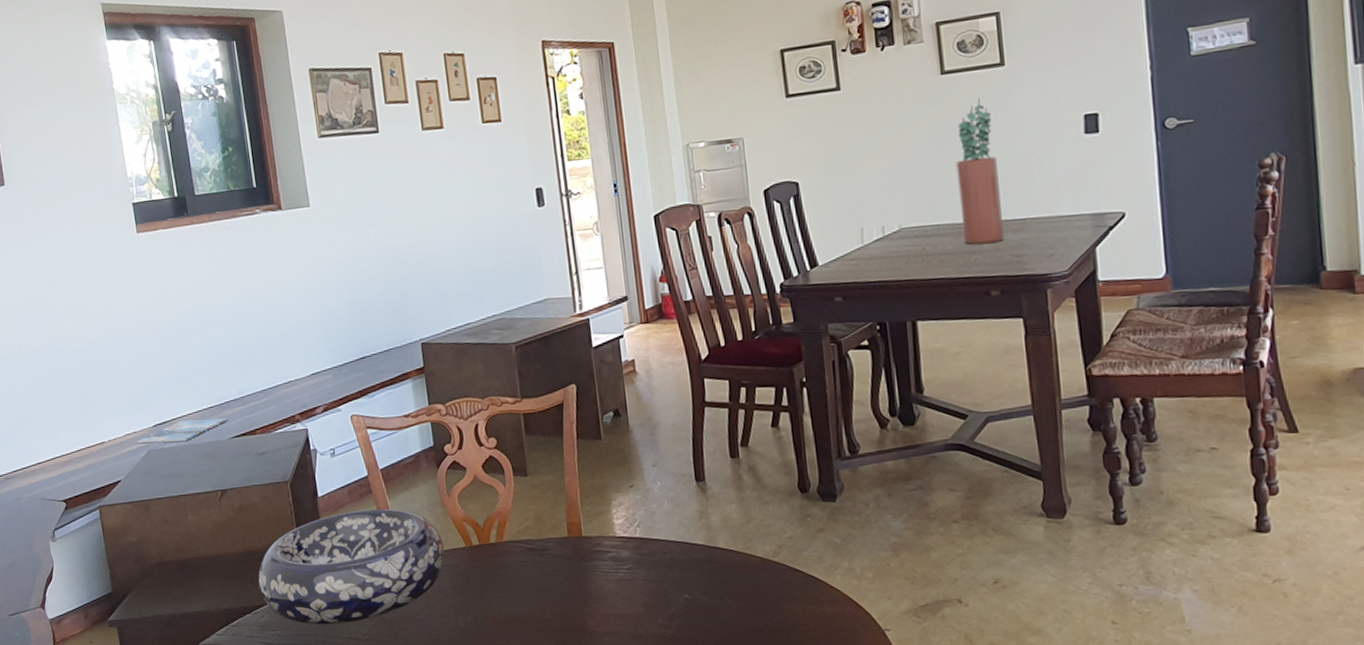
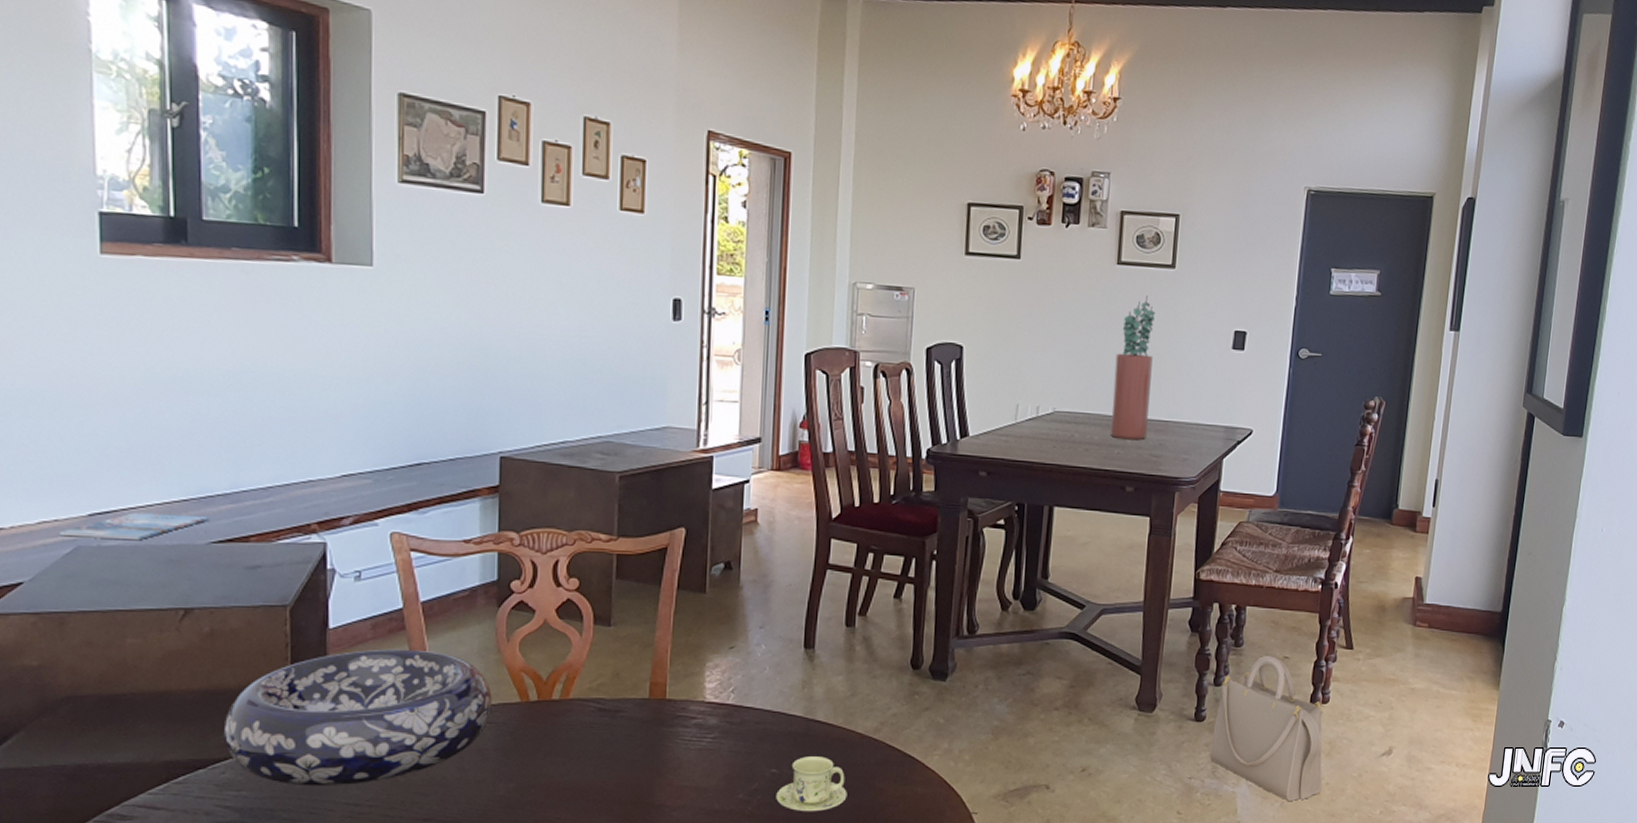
cup and saucer: none [692,581,758,634] -> present [776,756,847,812]
handbag: none [1138,447,1289,605] -> present [1209,655,1324,801]

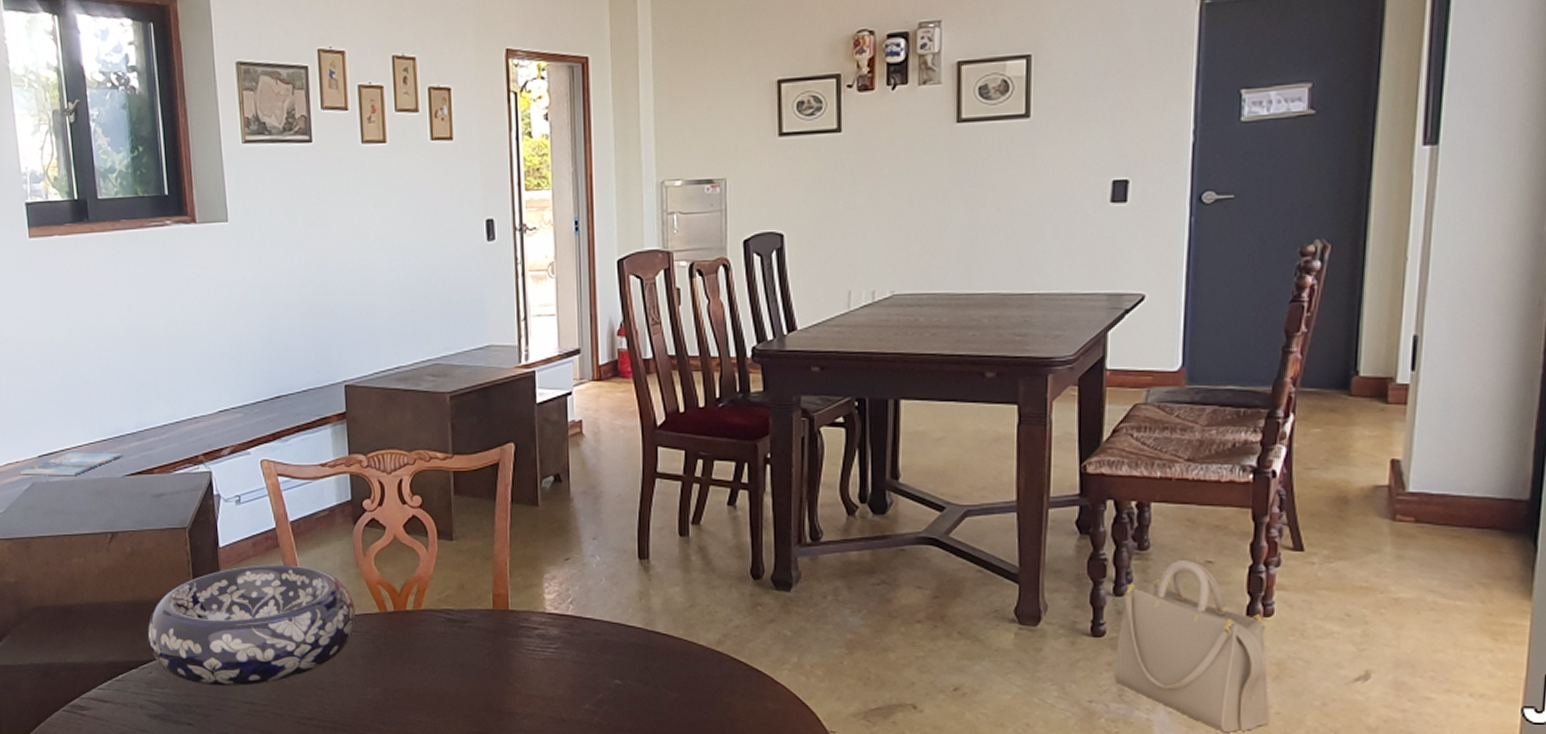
cup and saucer: present [776,756,847,812] -> none [621,668,694,725]
vase: present [1111,295,1155,441] -> none [961,153,1009,320]

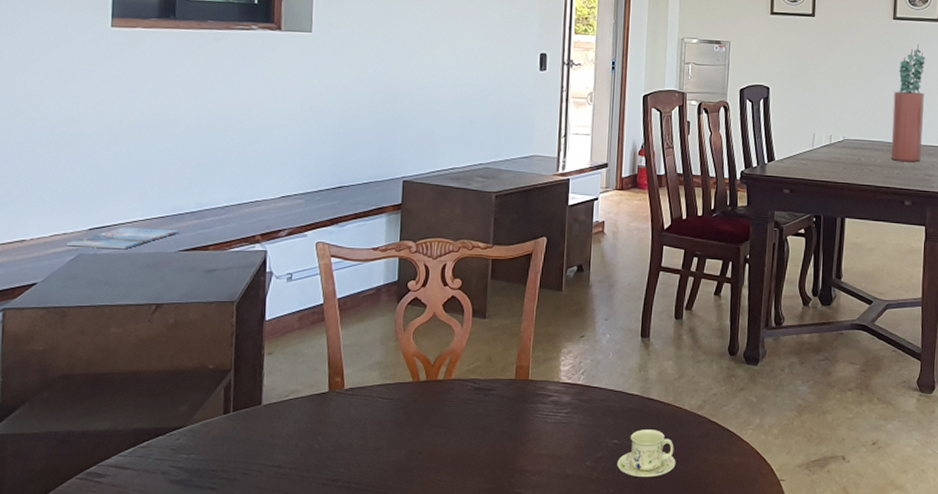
decorative bowl: present [147,564,356,686] -> none [179,337,390,451]
cup and saucer: none [621,668,694,725] -> present [617,429,676,478]
vase: none [961,153,1009,320] -> present [891,44,925,163]

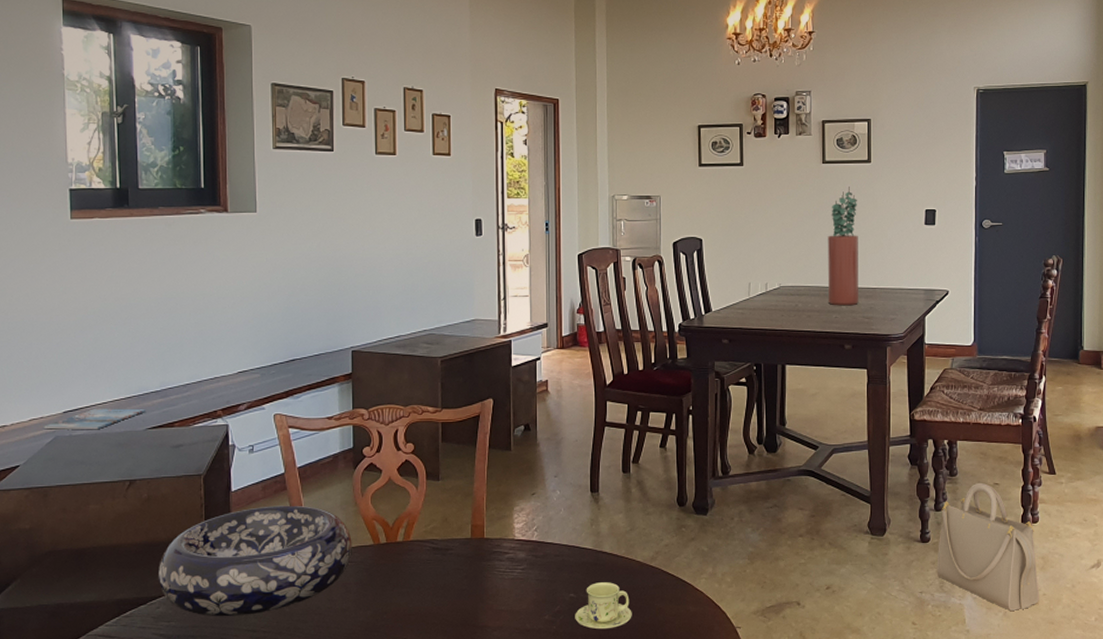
decorative bowl: none [179,337,390,451] -> present [157,505,352,617]

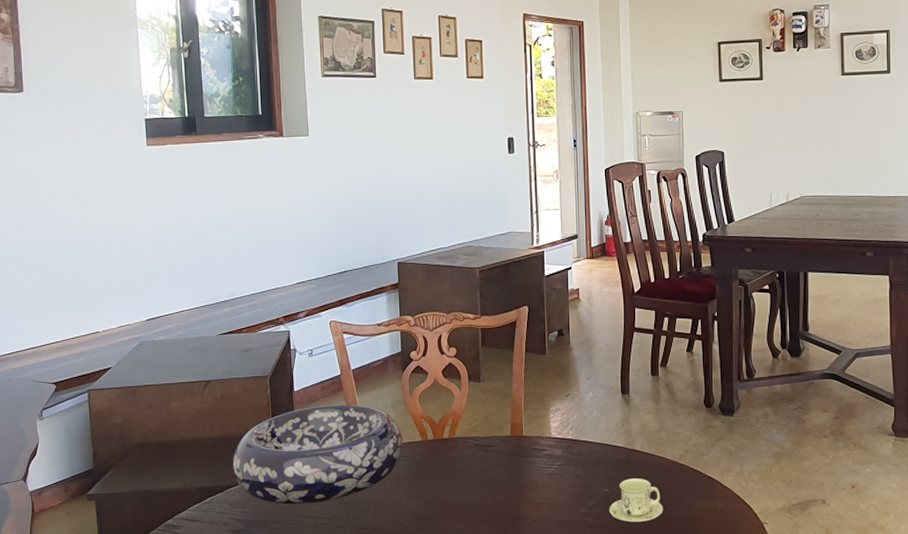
magazine: present [44,408,145,430] -> none [131,316,217,336]
vase: present [827,187,858,306] -> none [847,97,879,215]

